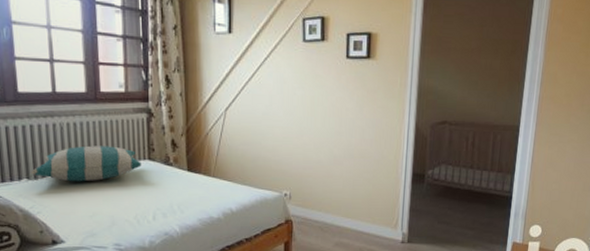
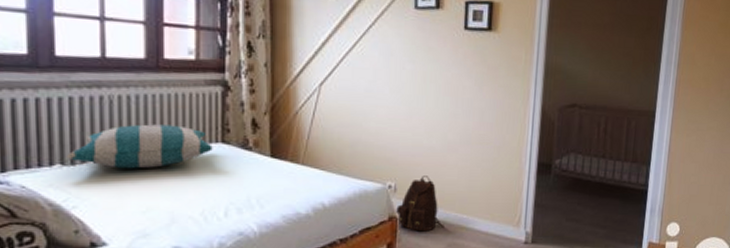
backpack: none [291,185,332,232] -> present [396,176,444,232]

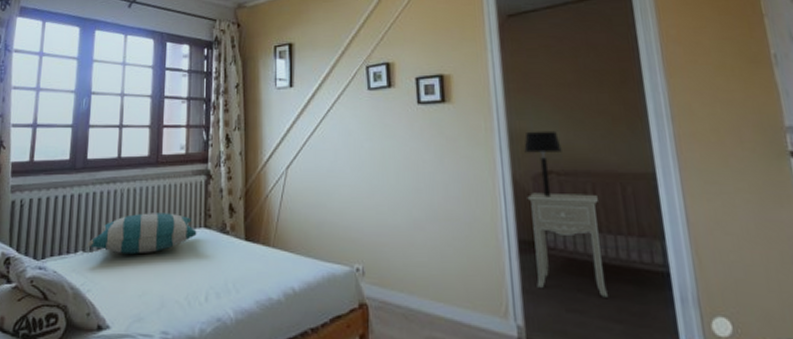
backpack: present [396,176,444,232] -> none [366,257,420,322]
nightstand: none [547,122,608,209] -> present [527,192,607,297]
table lamp: none [556,66,588,127] -> present [524,130,562,197]

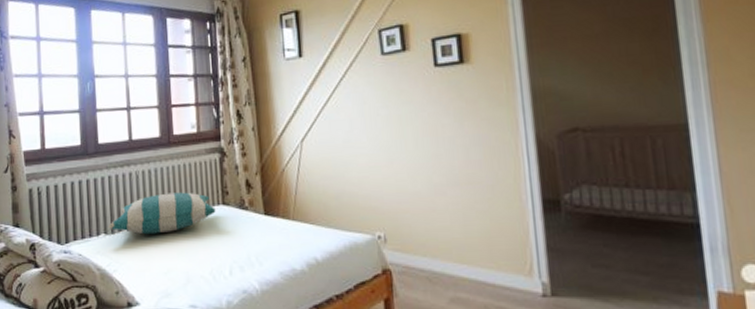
table lamp: present [524,130,562,197] -> none [548,86,588,155]
nightstand: present [527,192,607,297] -> none [551,149,634,251]

